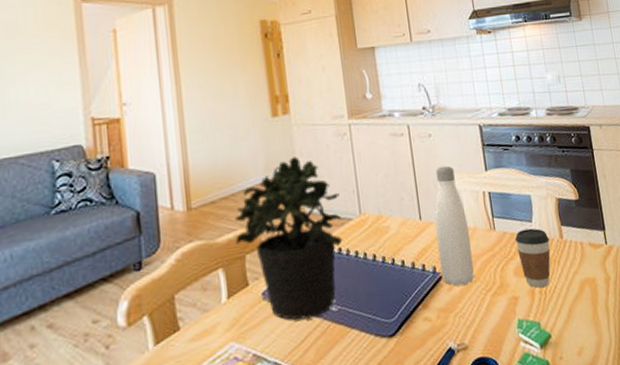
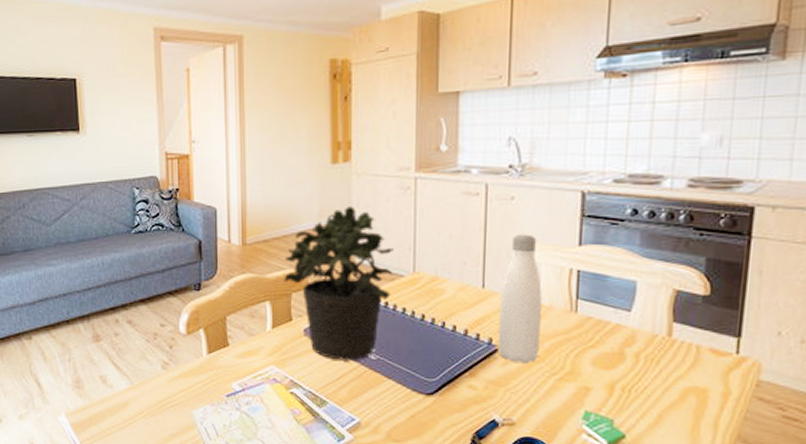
coffee cup: present [514,228,551,288] -> none [601,318,651,385]

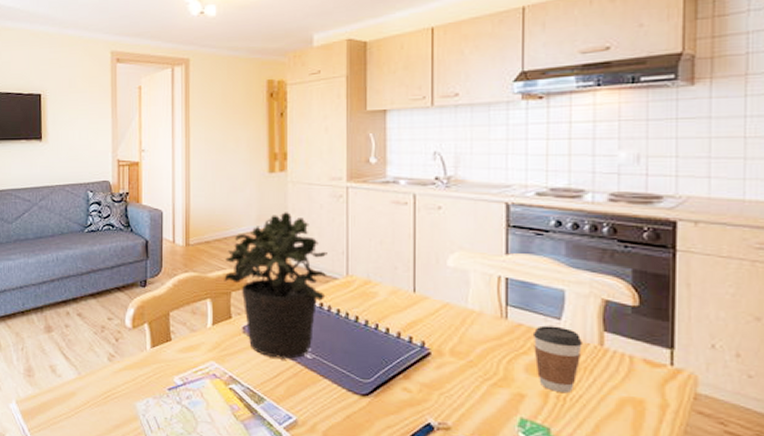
water bottle: present [497,234,542,364] -> none [430,241,472,368]
coffee cup: none [601,318,651,385] -> present [532,325,582,394]

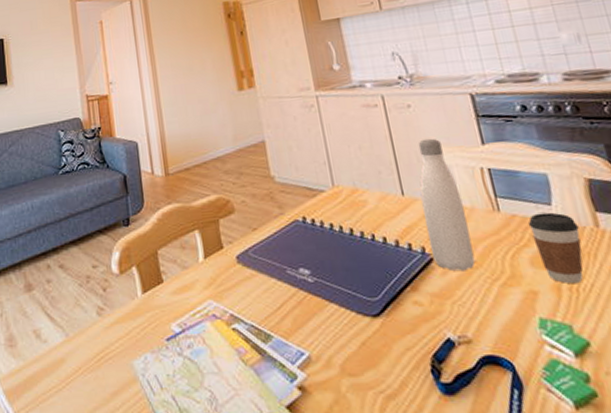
potted plant: present [224,212,328,359] -> none [208,128,315,287]
water bottle: none [430,241,472,368] -> present [418,138,476,272]

